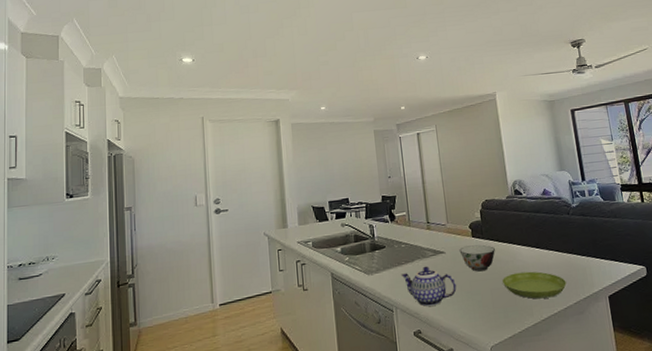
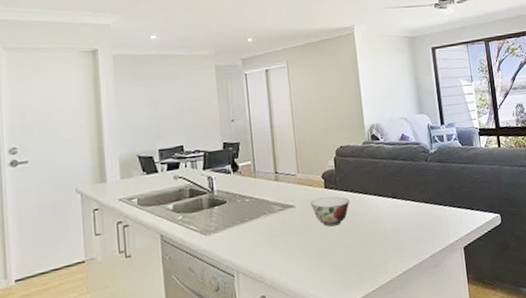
teapot: present [401,266,457,307] -> none [244,222,307,269]
saucer: present [502,271,567,299] -> none [355,224,423,254]

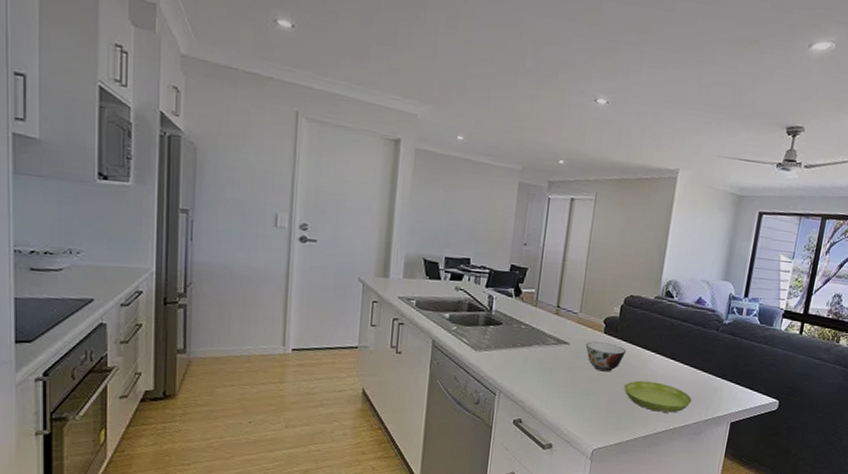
saucer: none [355,224,423,254] -> present [623,380,692,413]

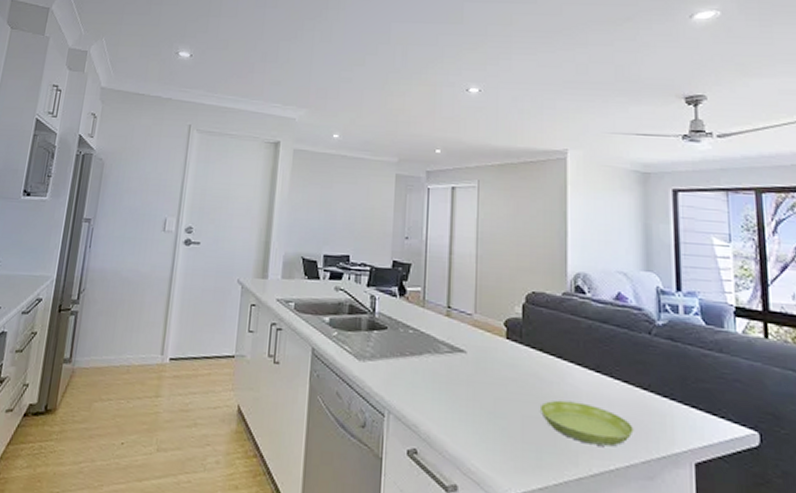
soup bowl: present [585,341,626,372] -> none [486,349,536,389]

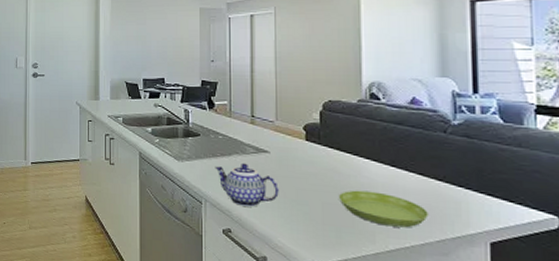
teapot: none [402,364,475,421] -> present [215,163,279,207]

